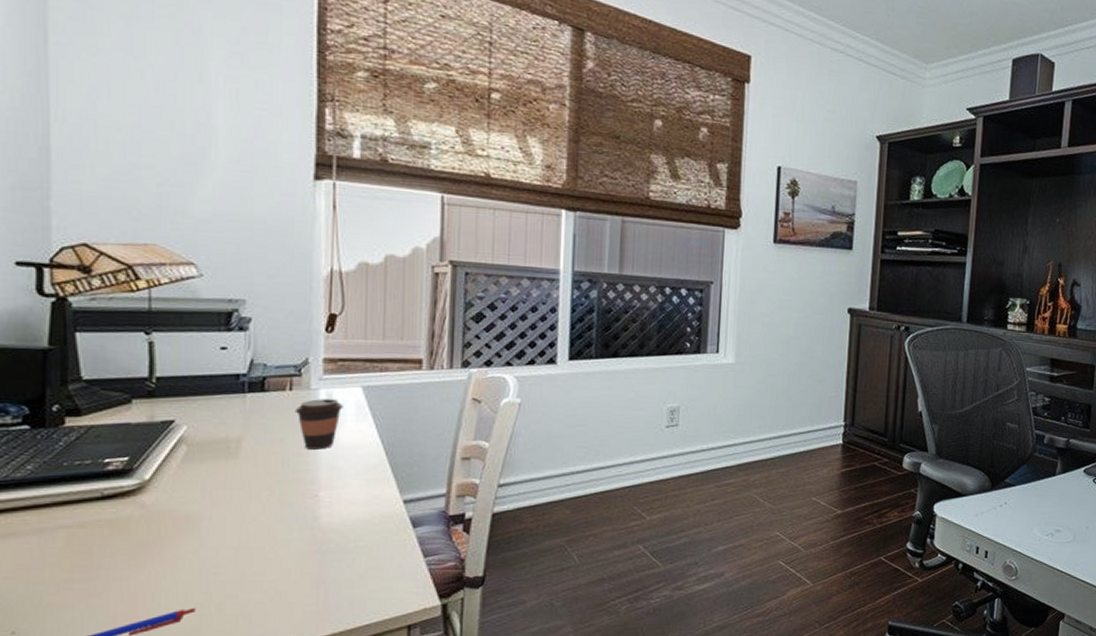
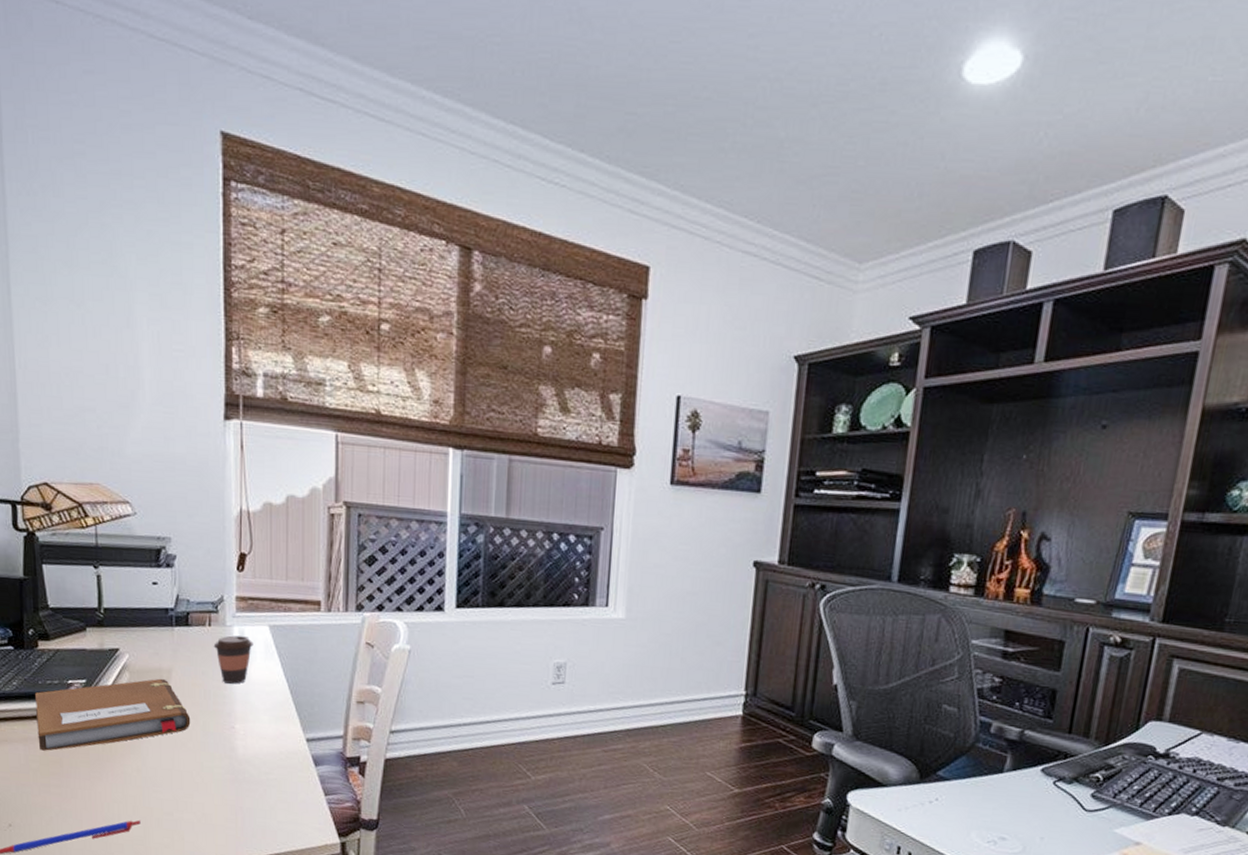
notebook: none [58,449,264,541] -> present [35,678,191,751]

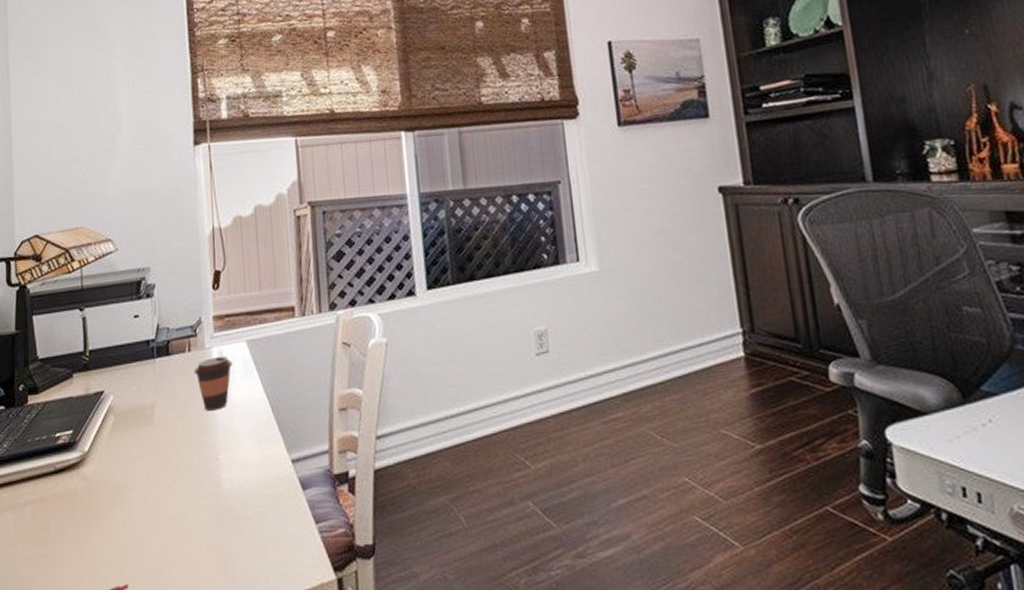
notebook: present [35,678,191,751] -> none [24,416,175,517]

